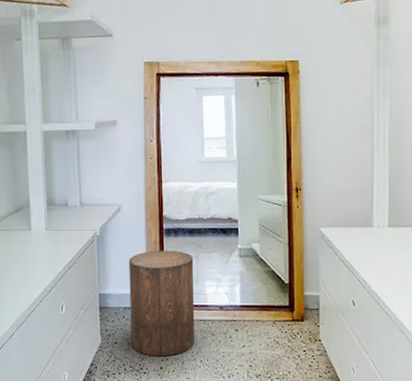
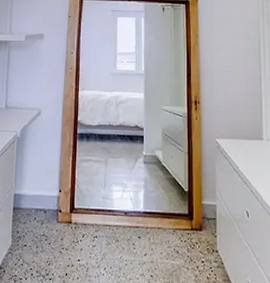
stool: present [128,250,195,356] -> none [40,153,103,262]

